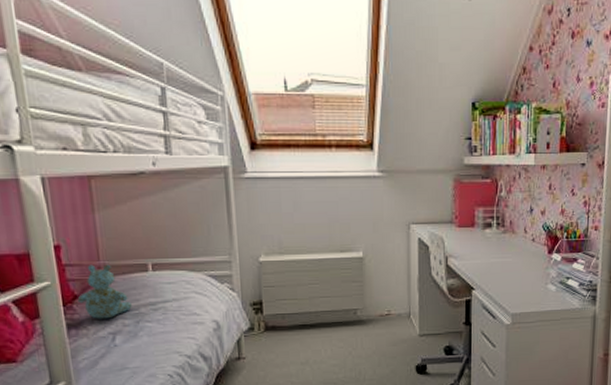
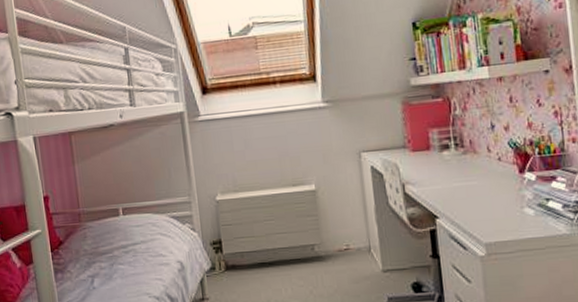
stuffed bear: present [77,264,132,319] -> none [62,211,107,263]

